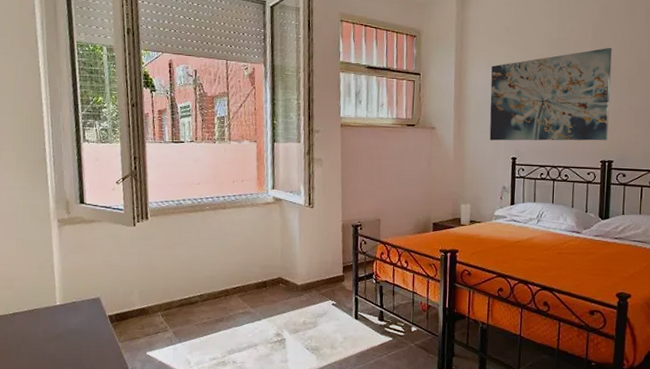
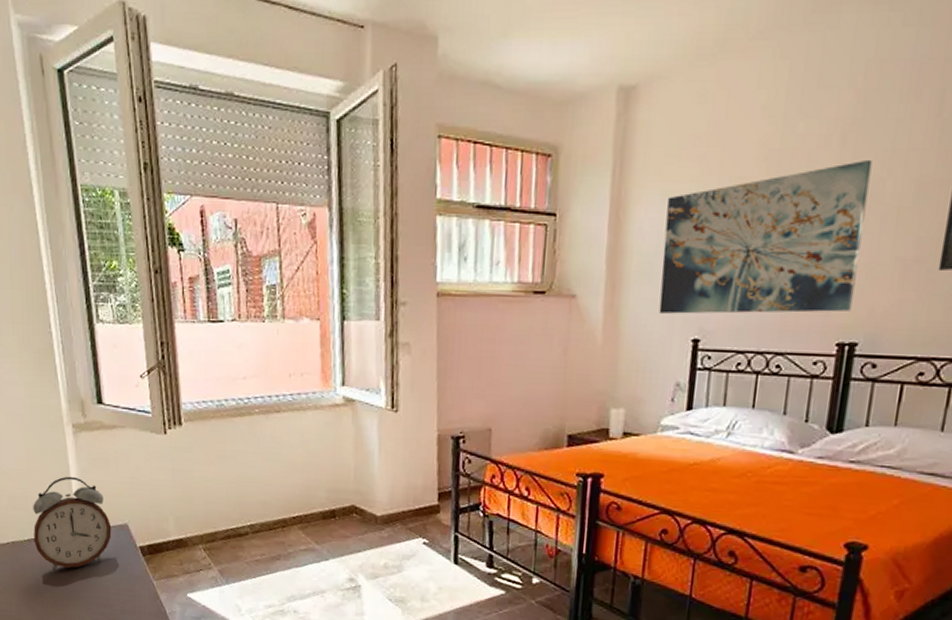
alarm clock: none [18,261,86,338] -> present [33,476,112,570]

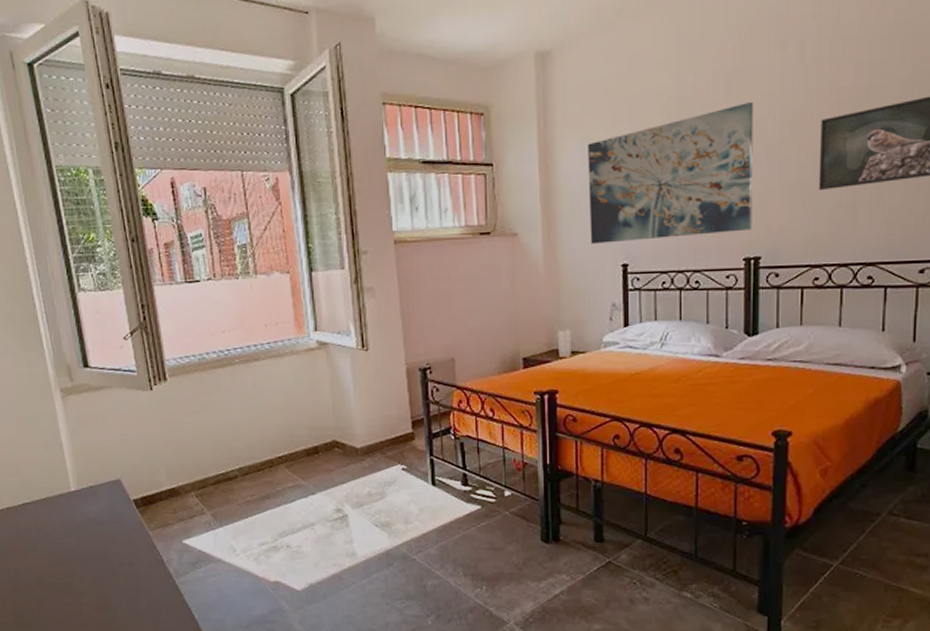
alarm clock: present [33,476,112,570] -> none [25,439,105,531]

